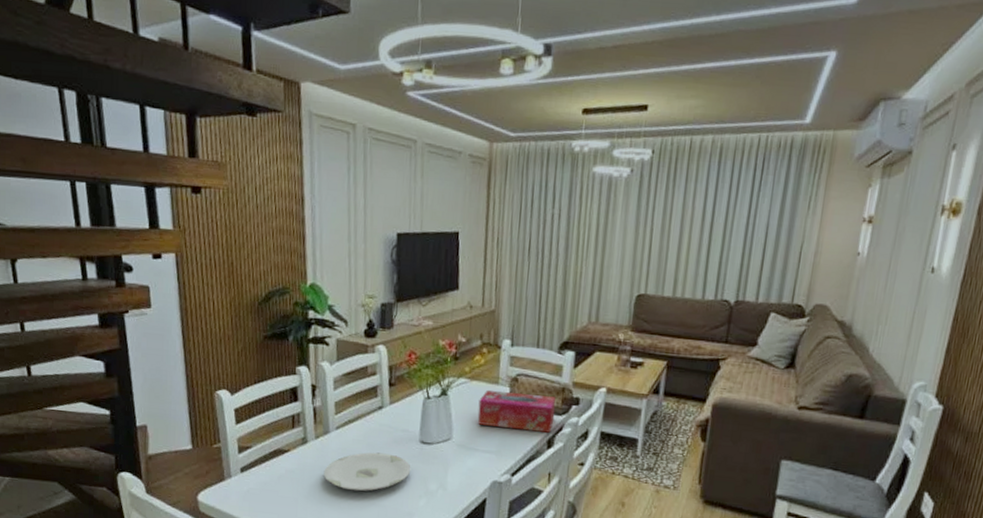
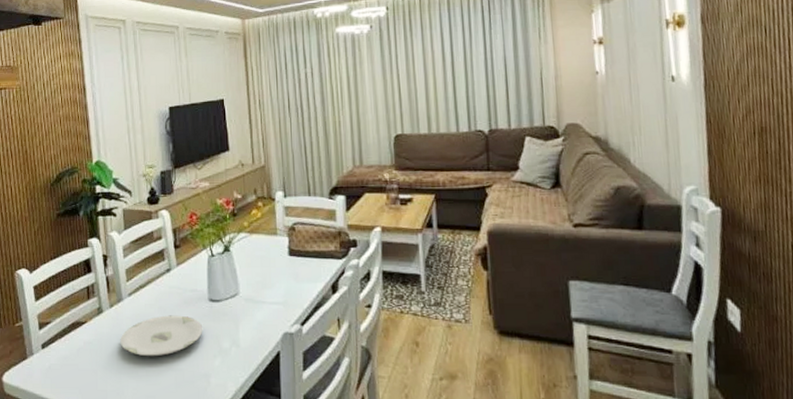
tissue box: present [477,389,556,433] -> none [260,241,335,278]

